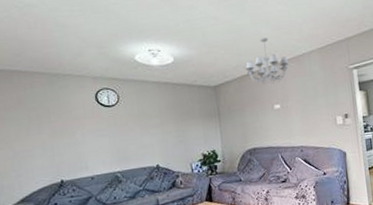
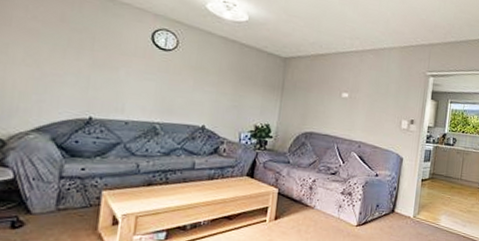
chandelier: present [245,37,288,87] -> none [322,21,367,73]

